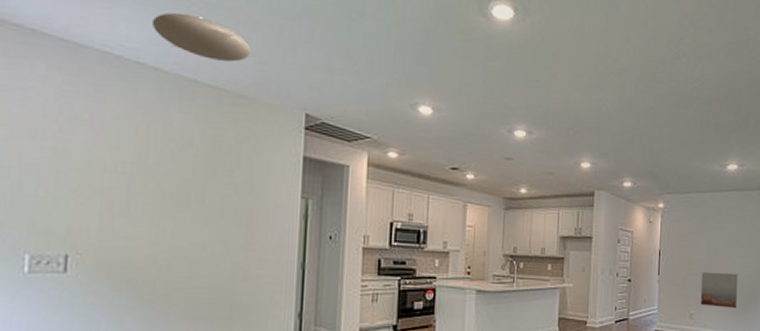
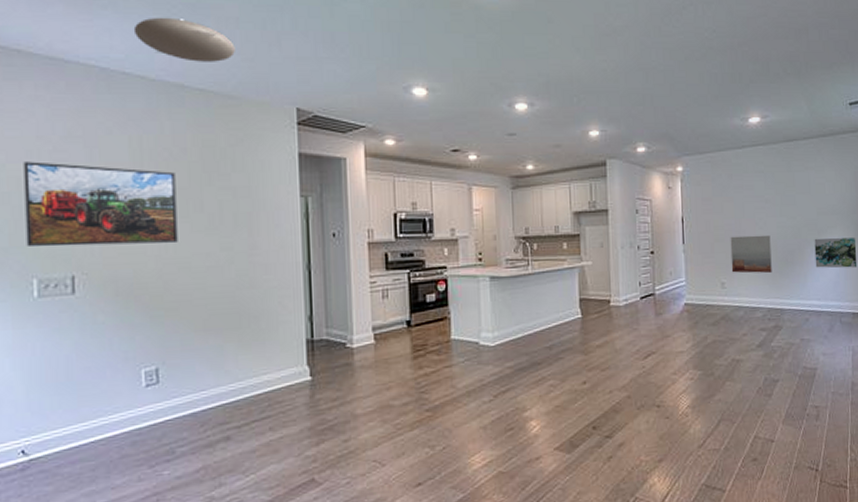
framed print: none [22,139,180,231] -> present [23,161,178,247]

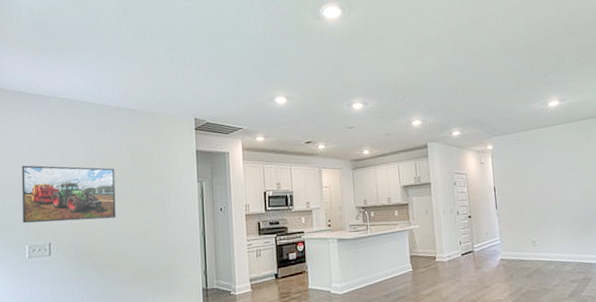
ceiling light: present [133,17,235,62] -> none [89,61,153,91]
wall art: present [730,234,772,273] -> none [538,199,578,233]

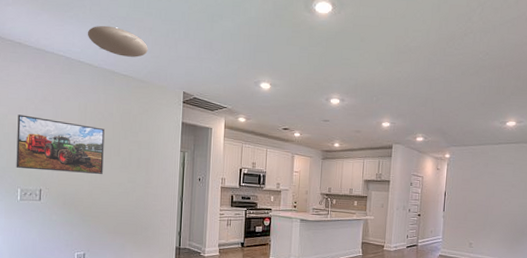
ceiling light: none [89,61,153,91] -> present [87,25,148,57]

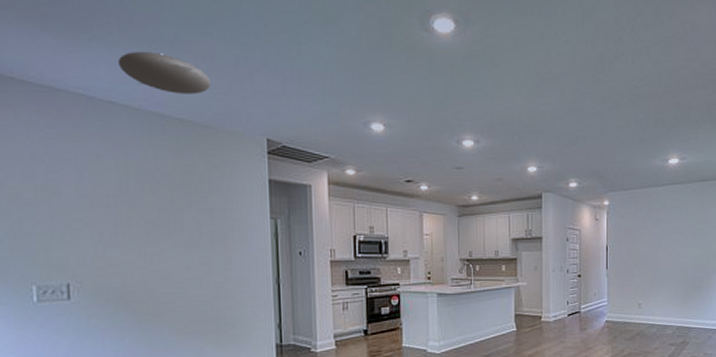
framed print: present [16,114,105,174] -> none [20,180,161,258]

